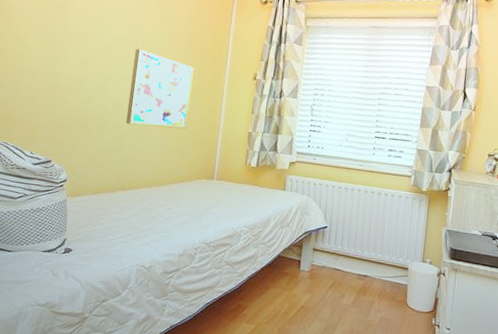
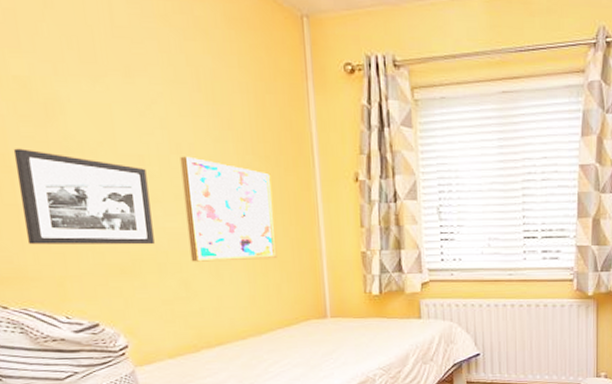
picture frame: none [21,32,111,108] -> present [13,148,155,245]

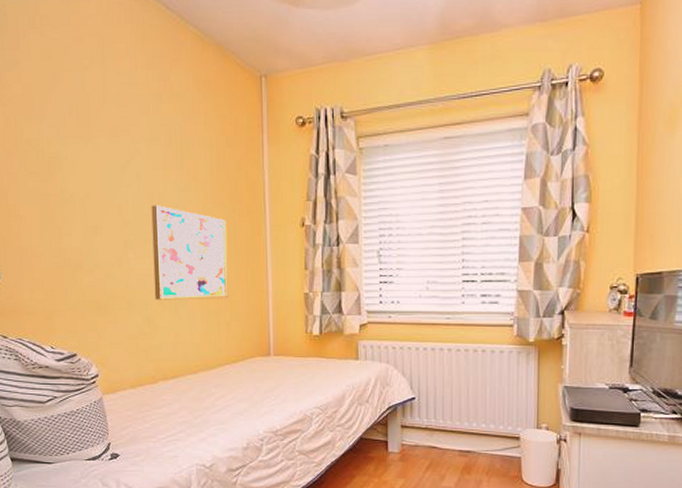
picture frame: present [13,148,155,245] -> none [21,200,126,284]

